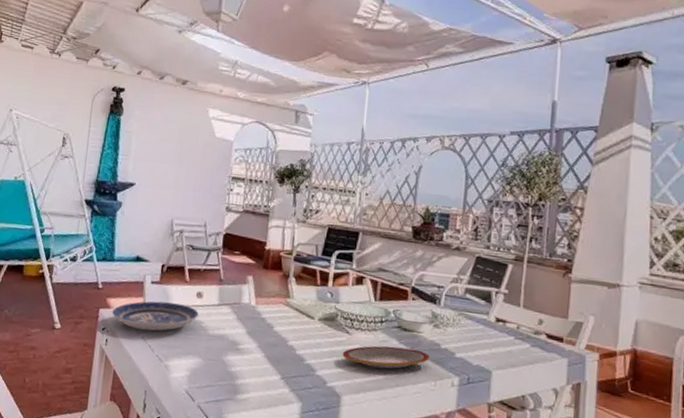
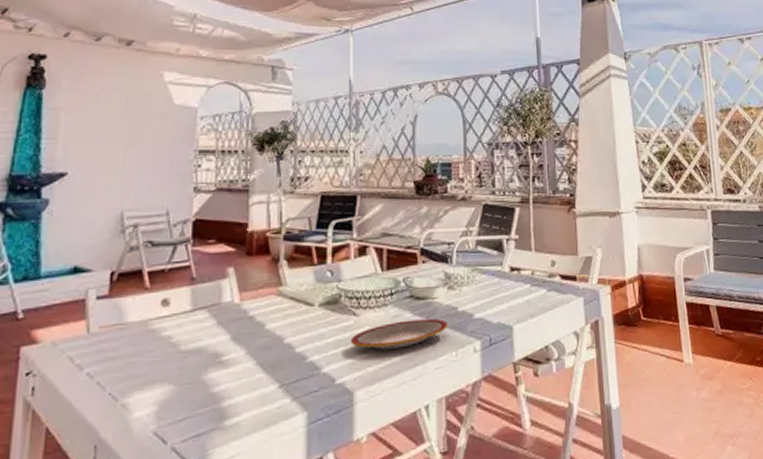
plate: present [112,301,199,331] -> none [40,319,165,364]

